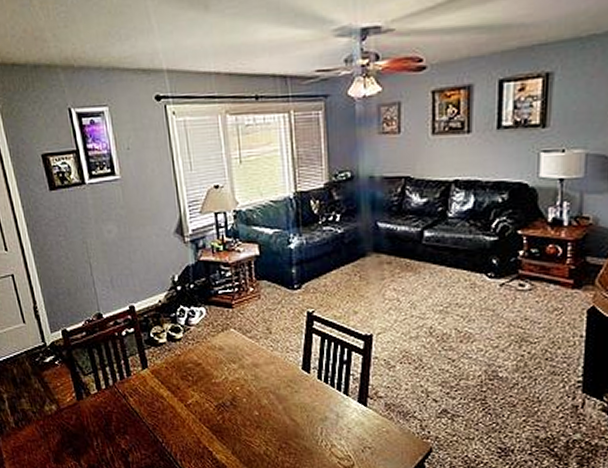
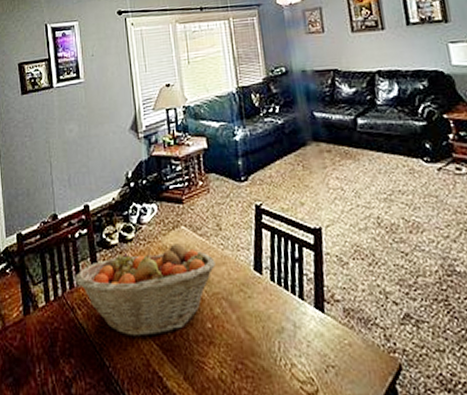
fruit basket: none [124,344,264,421] -> present [74,243,216,338]

